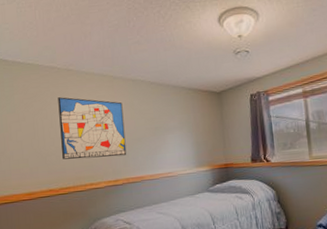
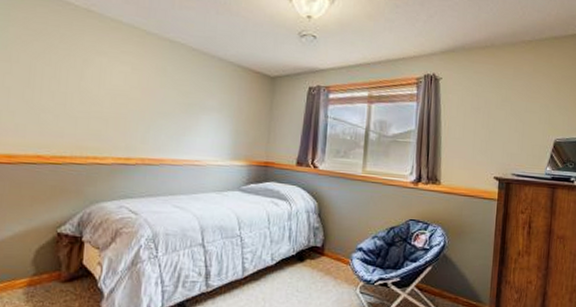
wall art: present [58,97,127,160] -> none [62,42,152,131]

